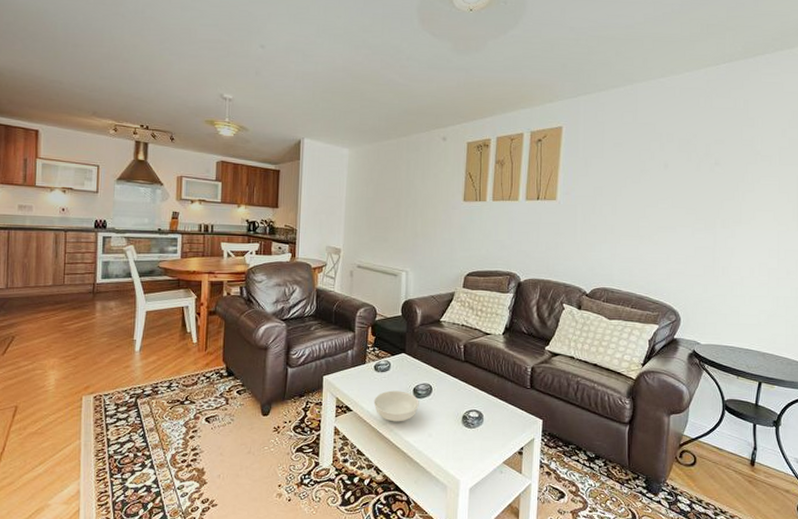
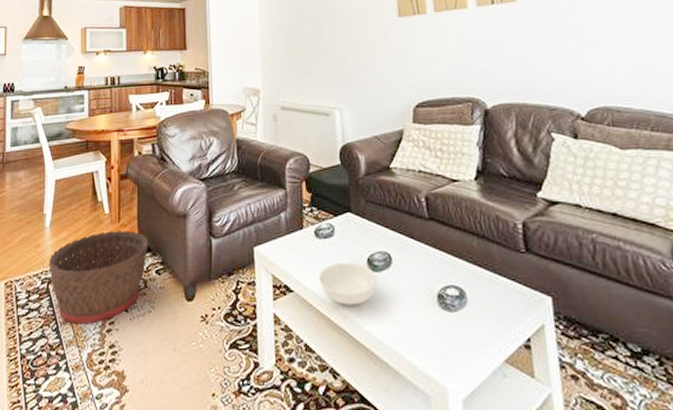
basket: none [137,357,232,432] -> present [48,230,149,324]

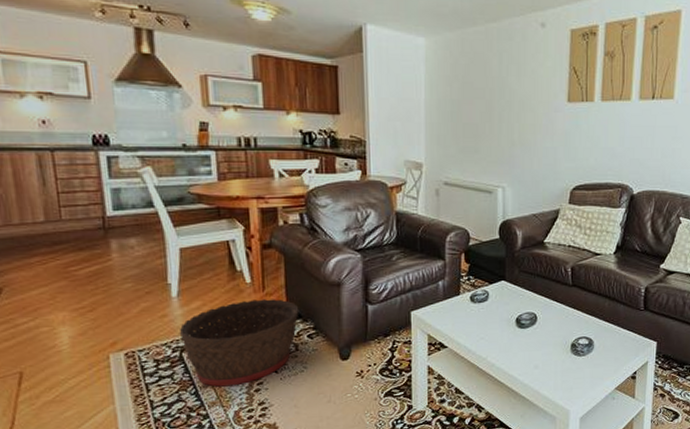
bowl: present [318,262,378,305] -> none [471,322,523,356]

